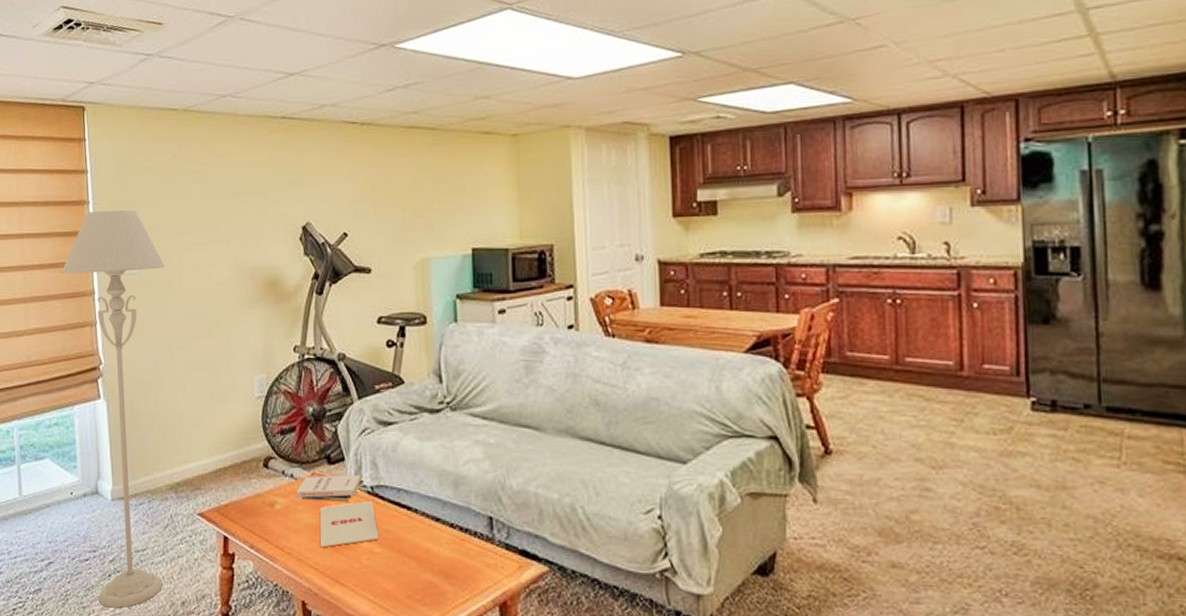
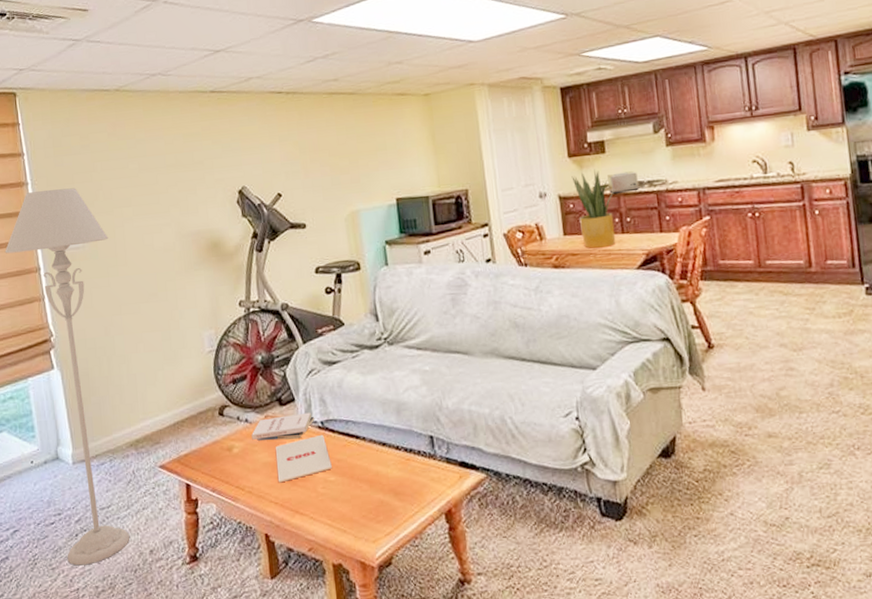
planter: none [675,232,725,325] -> present [571,169,616,249]
toaster: none [718,238,754,264] -> present [607,171,639,195]

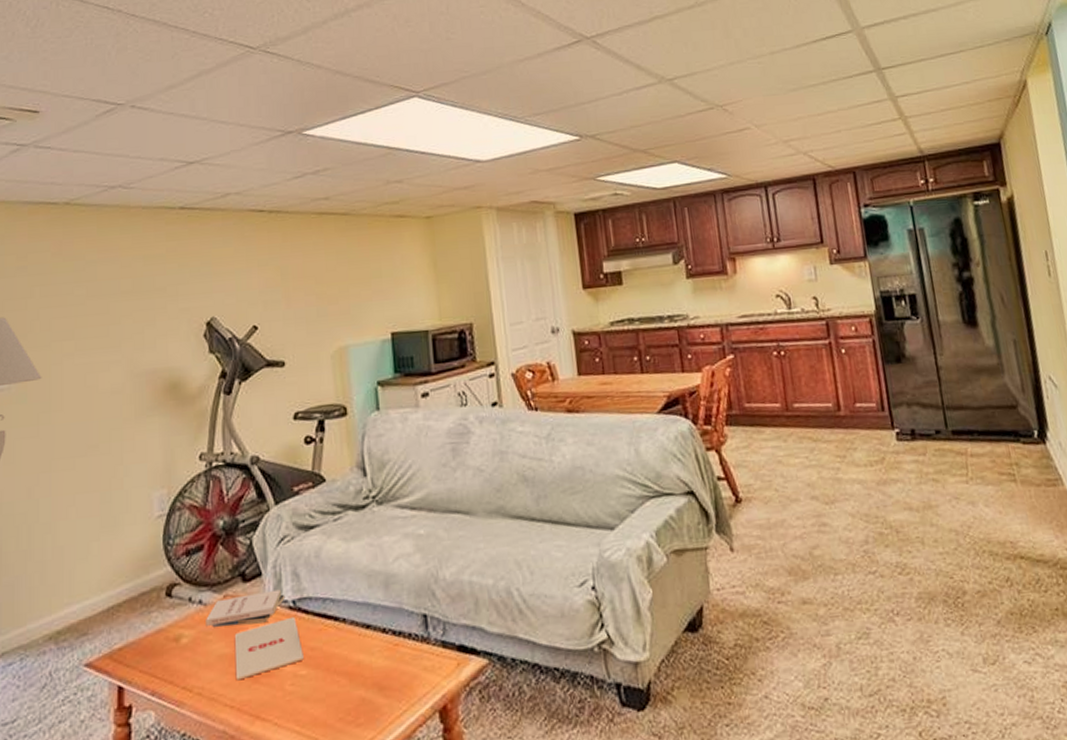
planter: present [571,169,616,249] -> none [586,302,635,391]
toaster: present [607,171,639,195] -> none [625,305,659,330]

